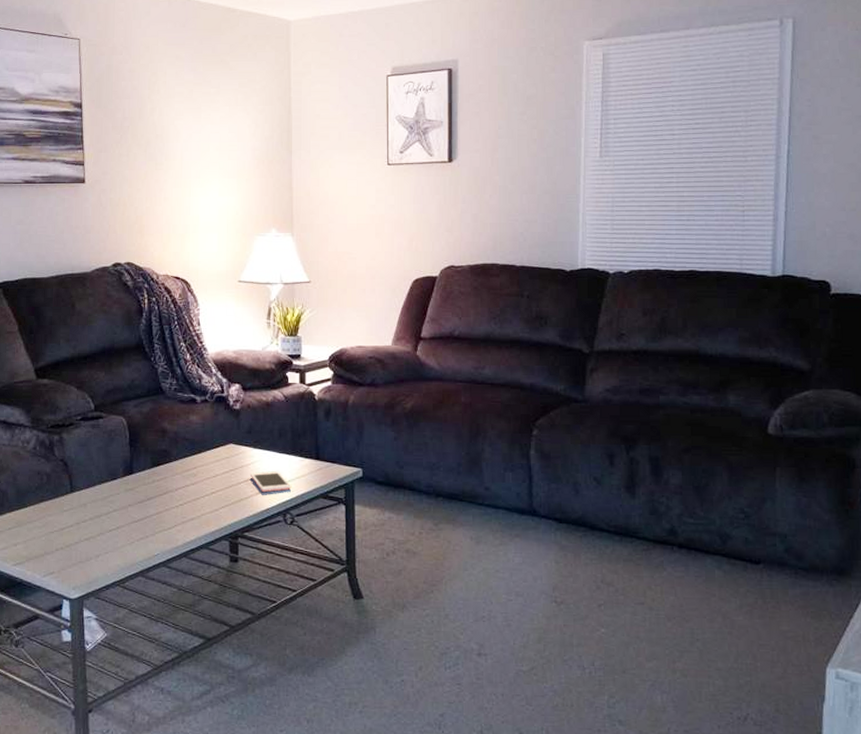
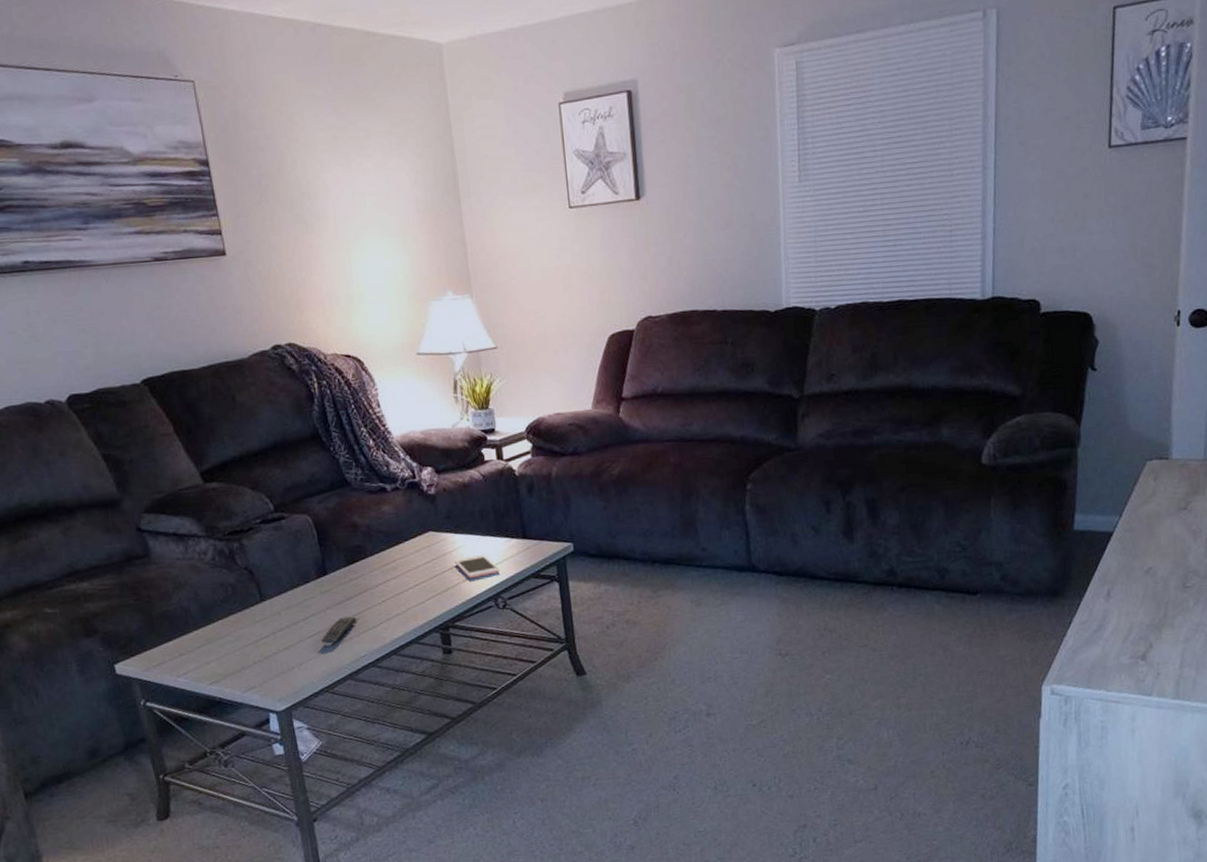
remote control: none [120,516,155,542] -> present [321,616,357,647]

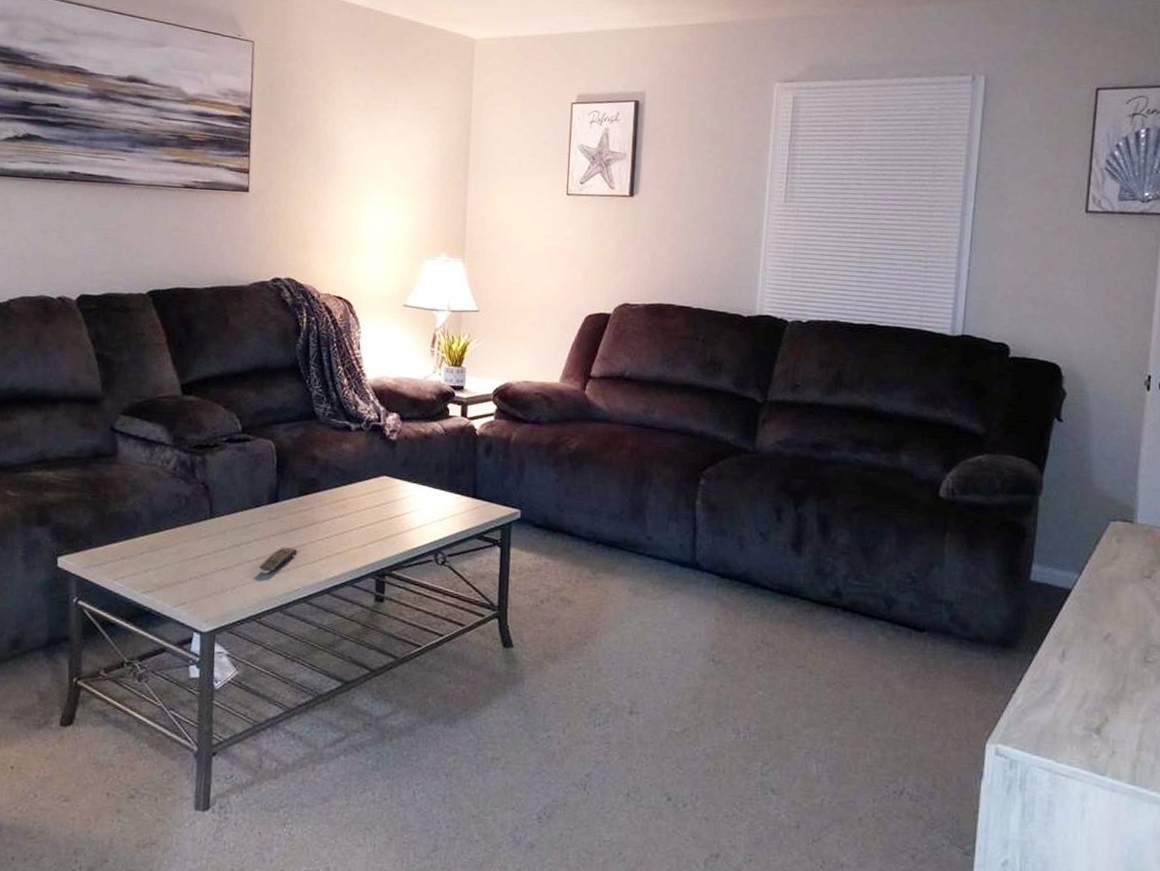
cell phone: present [455,554,499,578] -> none [403,506,445,529]

